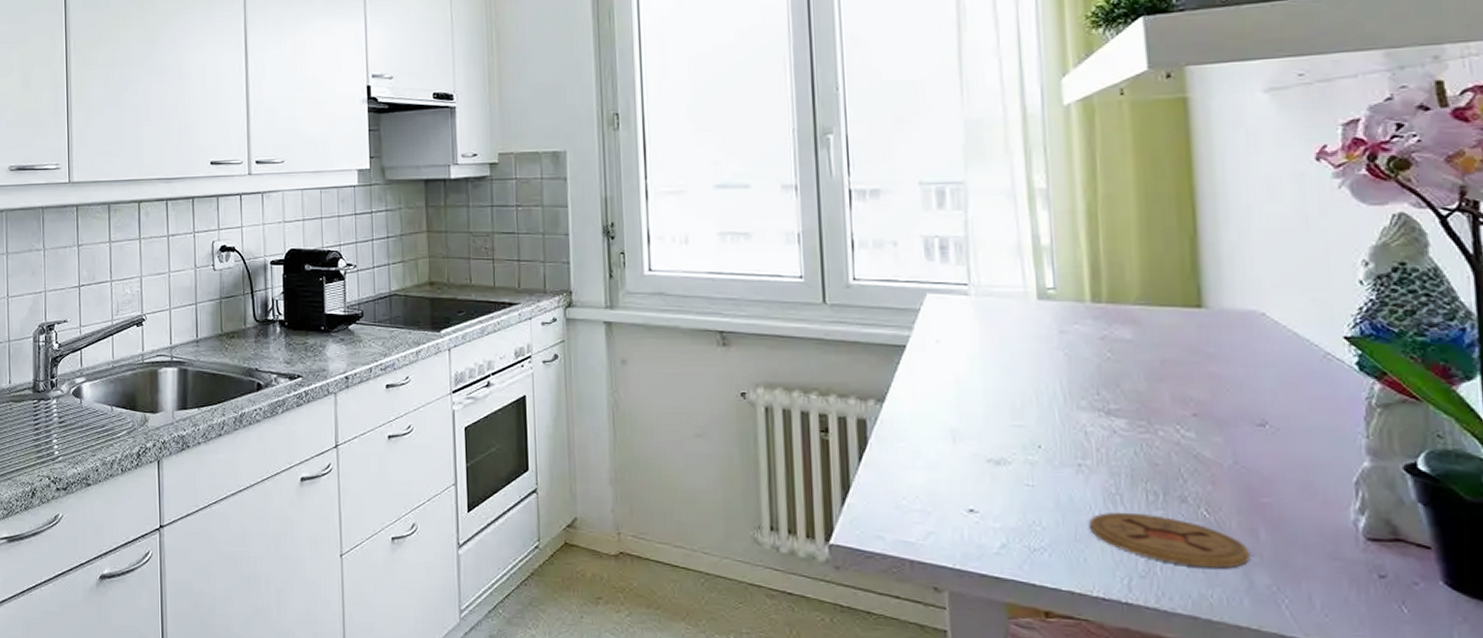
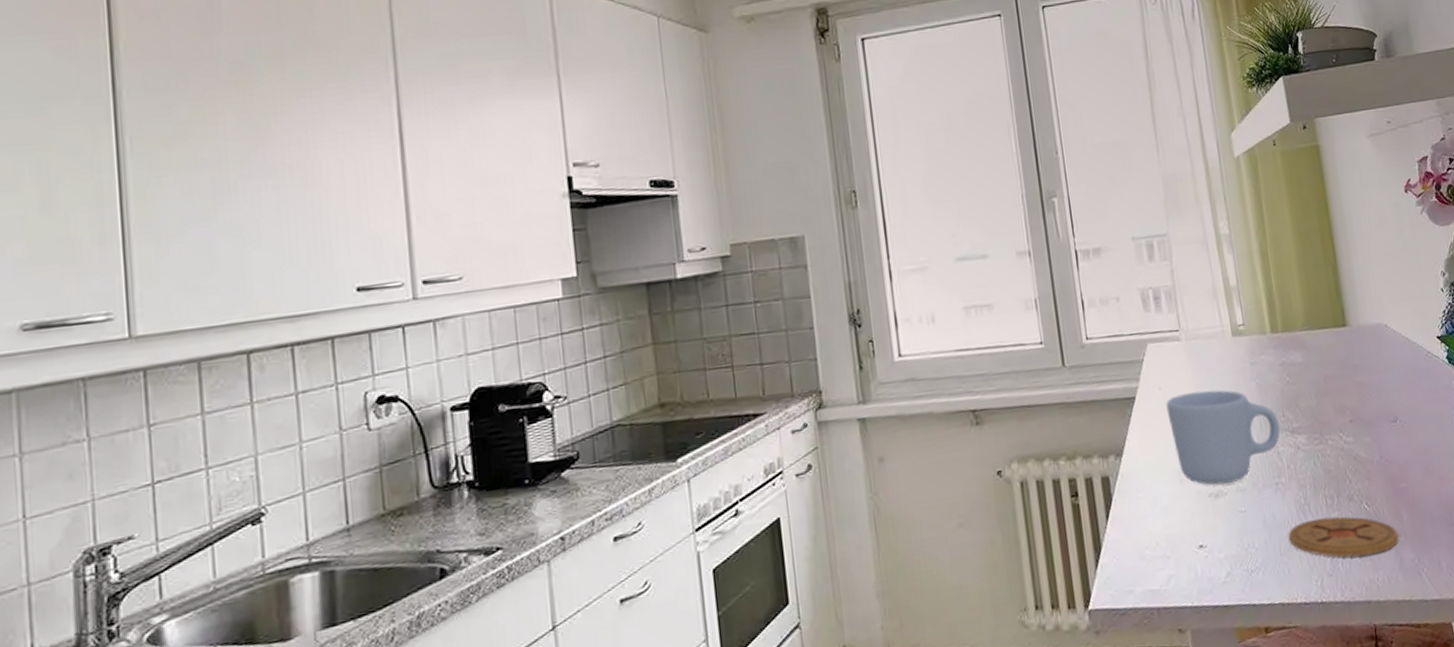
mug: none [943,351,1091,453] -> present [1166,390,1280,485]

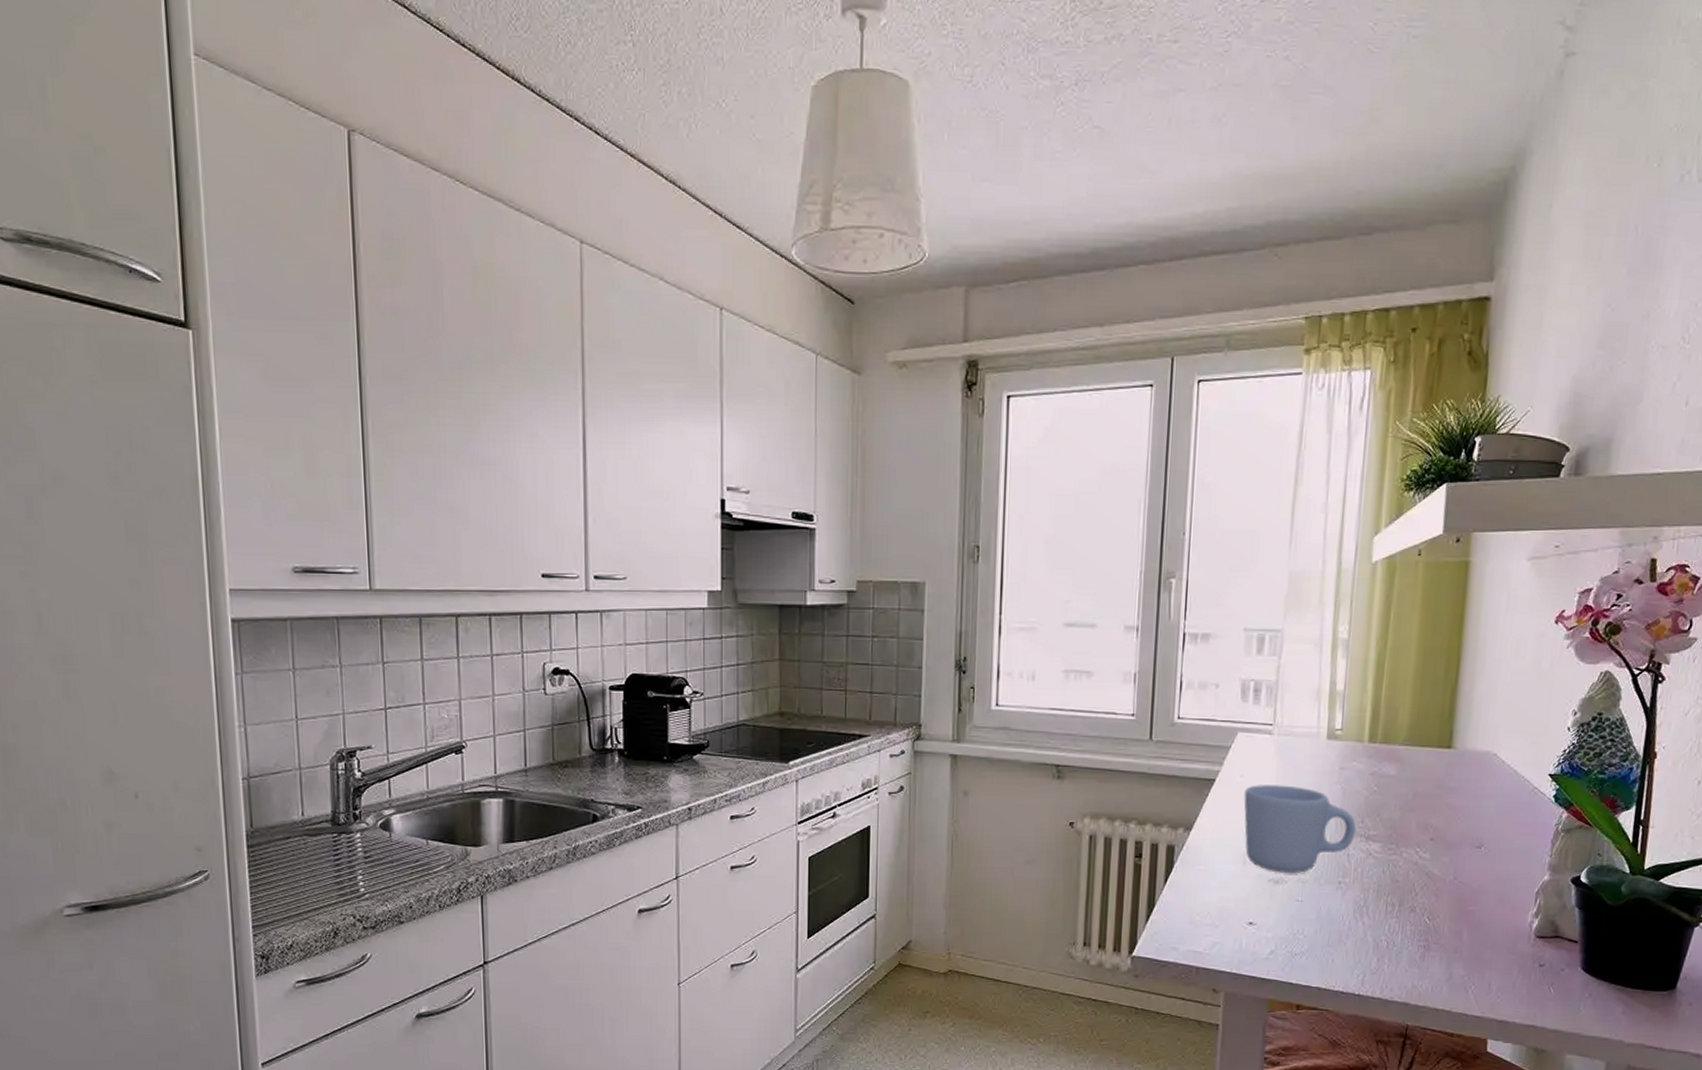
coaster: present [1288,516,1399,558] -> none [1339,921,1454,964]

